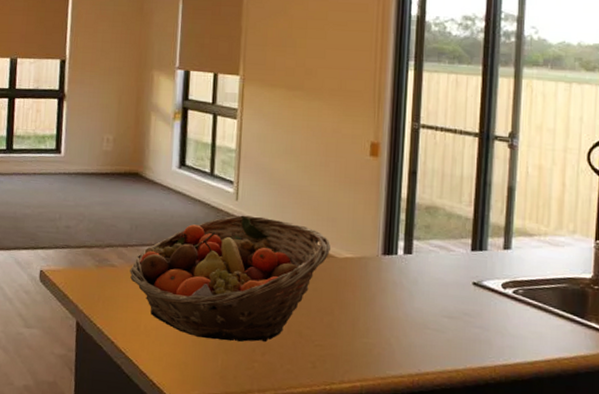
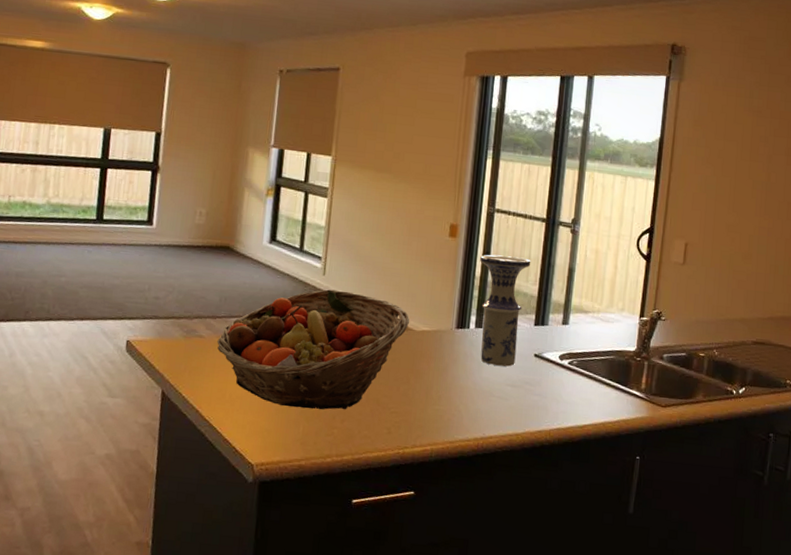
vase: none [406,174,464,296] -> present [480,254,531,367]

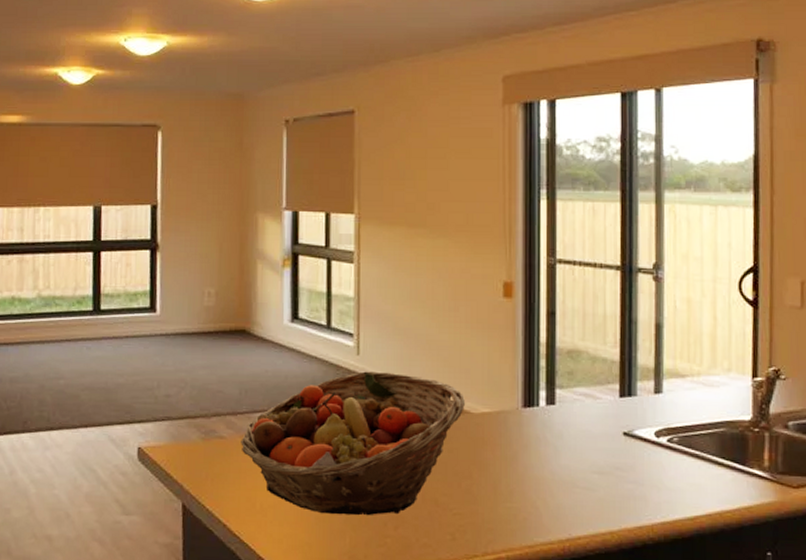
vase: present [480,254,531,367] -> none [544,314,607,450]

